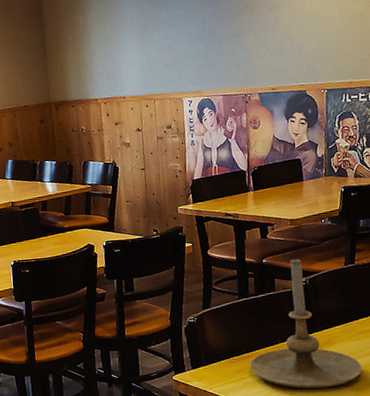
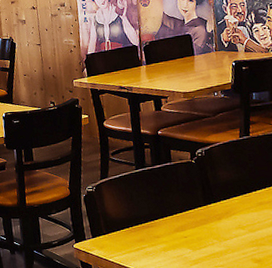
candle holder: present [250,259,363,389] -> none [149,130,264,260]

